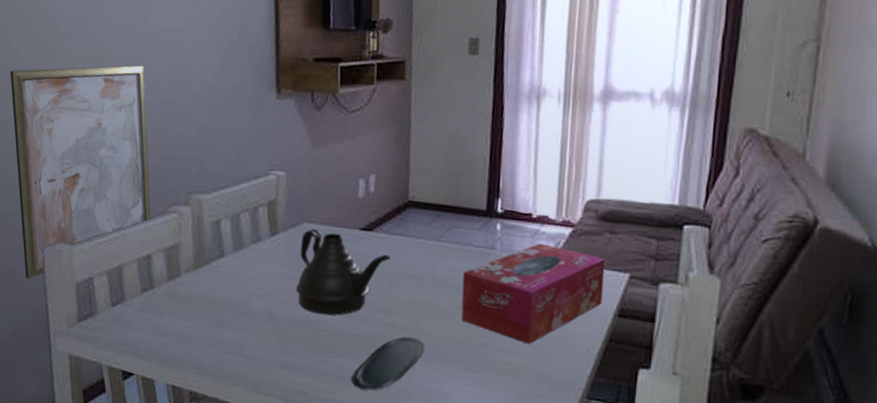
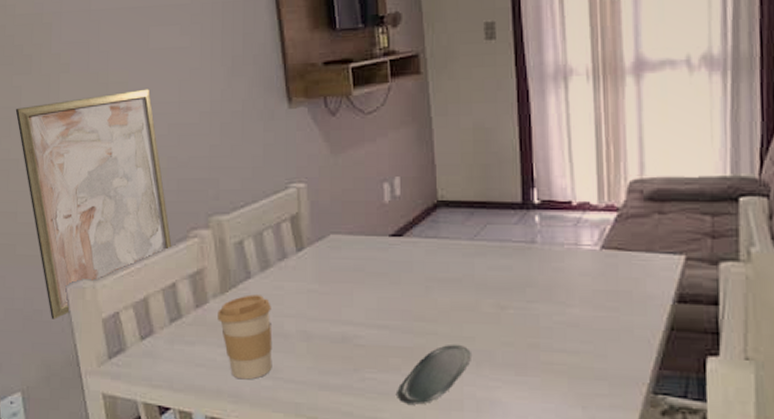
coffee cup: none [188,272,241,353] -> present [217,294,273,380]
teapot: present [295,229,391,315] -> none [328,240,425,329]
tissue box: present [461,243,606,344] -> none [505,232,659,341]

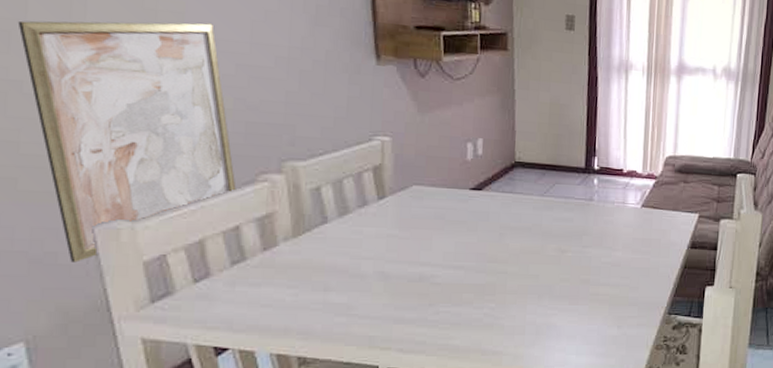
coffee cup: present [217,294,273,380] -> none [288,238,349,318]
oval tray: present [397,344,471,405] -> none [468,281,535,332]

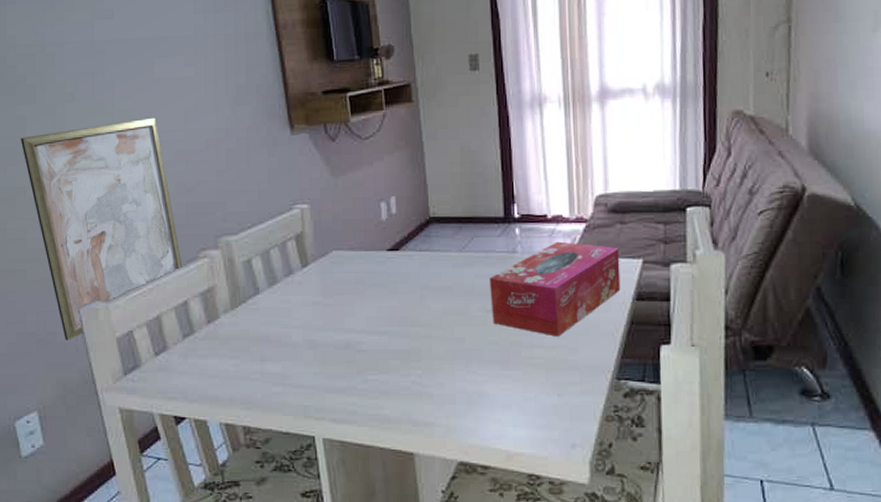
tissue box: none [566,193,681,277] -> present [490,241,621,337]

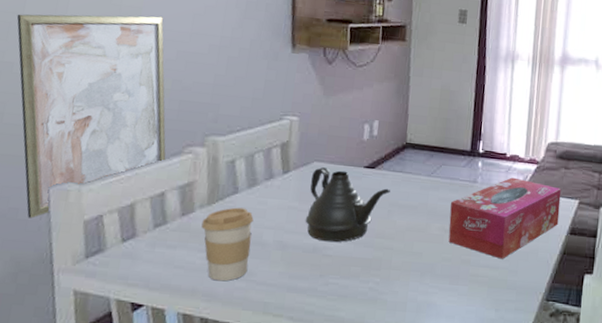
coffee cup: none [229,309,282,387] -> present [201,207,254,282]
teapot: none [332,256,419,336] -> present [305,167,390,242]

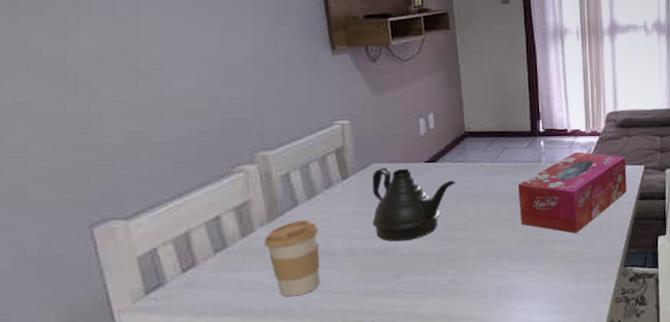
wall art: present [16,14,166,218] -> none [22,34,215,263]

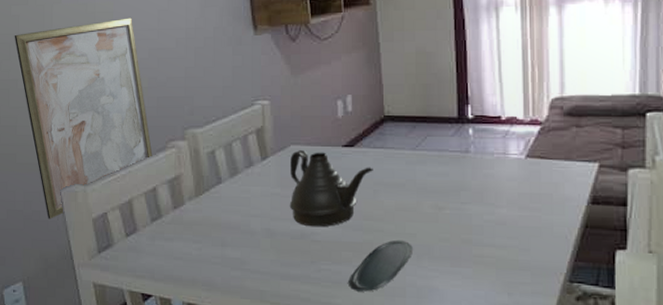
wall art: none [22,34,215,263] -> present [14,17,153,219]
coffee cup: present [265,220,320,297] -> none [193,197,241,271]
oval tray: none [433,245,493,298] -> present [348,239,413,292]
tissue box: present [518,152,627,233] -> none [442,143,575,237]

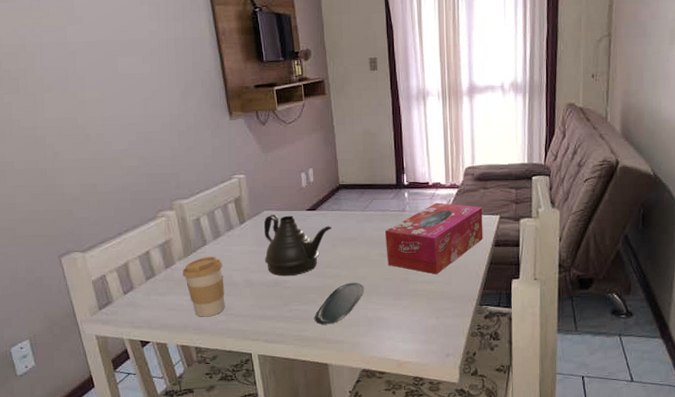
wall art: present [14,17,153,219] -> none [7,105,145,284]
coffee cup: none [193,197,241,271] -> present [182,256,225,317]
tissue box: none [442,143,575,237] -> present [385,202,483,274]

